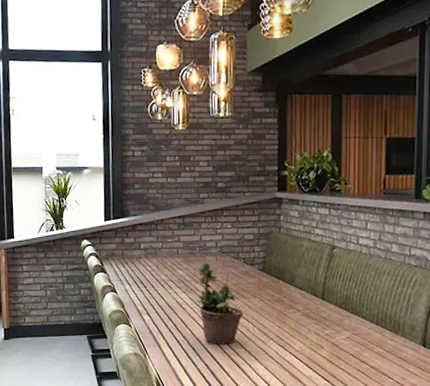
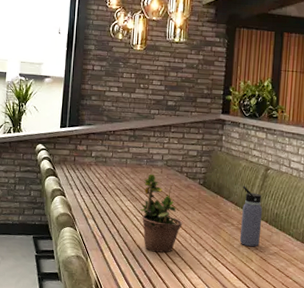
water bottle: none [307,268,331,333] -> present [239,185,263,247]

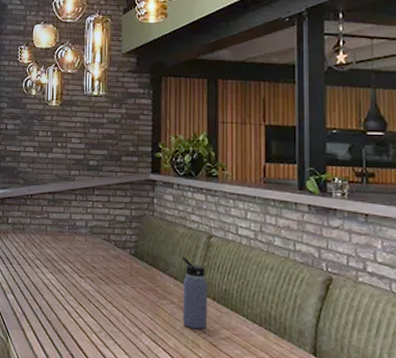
potted plant: present [140,174,183,253] -> none [64,242,114,334]

